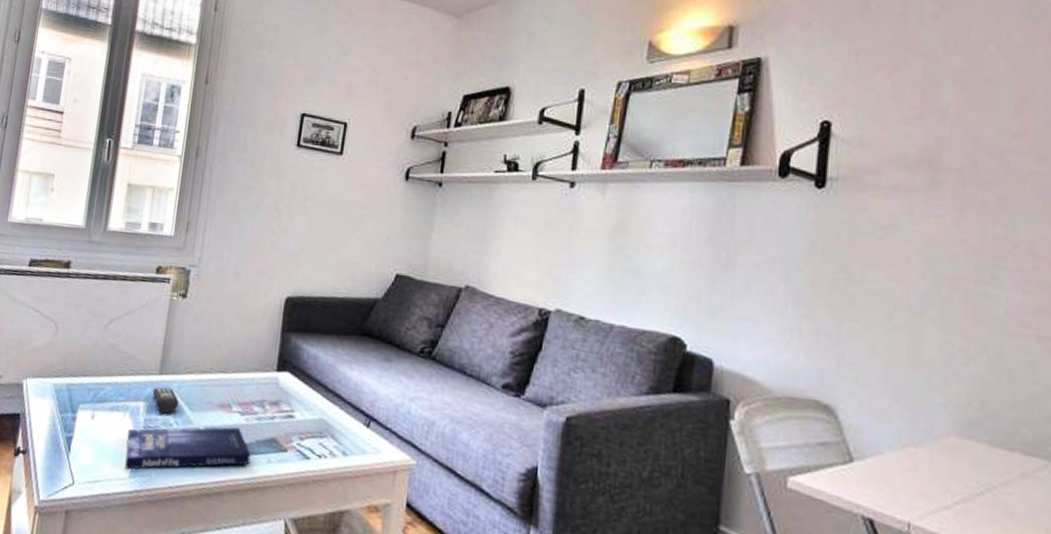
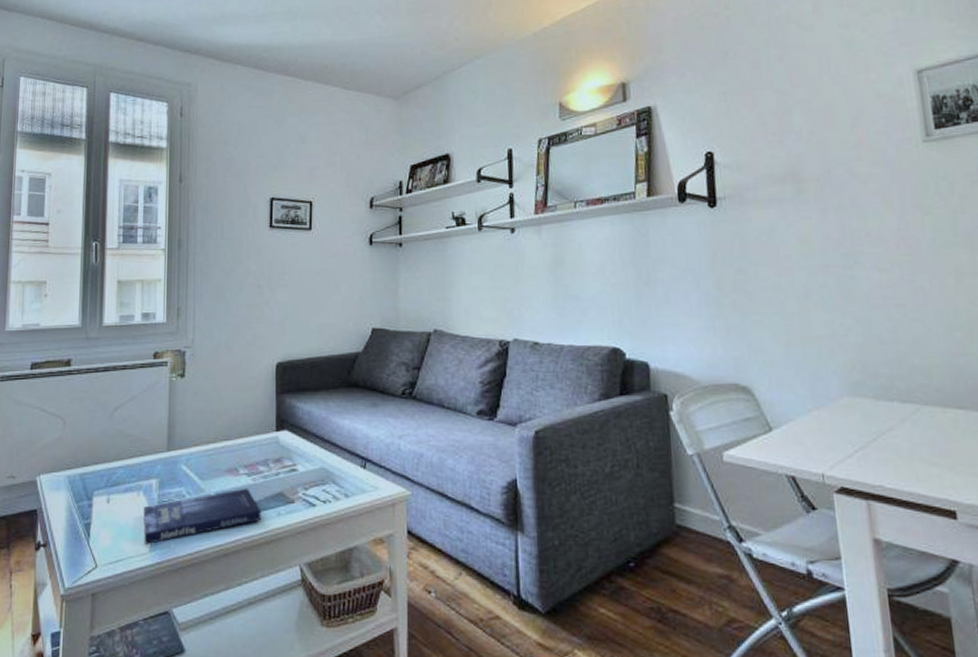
remote control: present [152,387,178,414] -> none [163,462,188,486]

